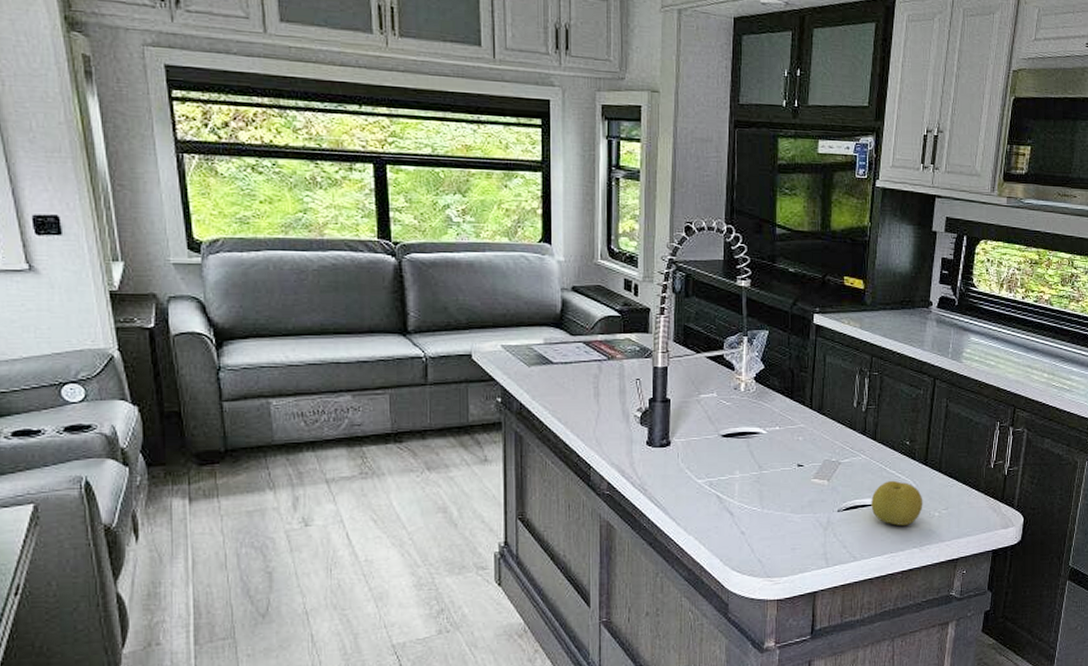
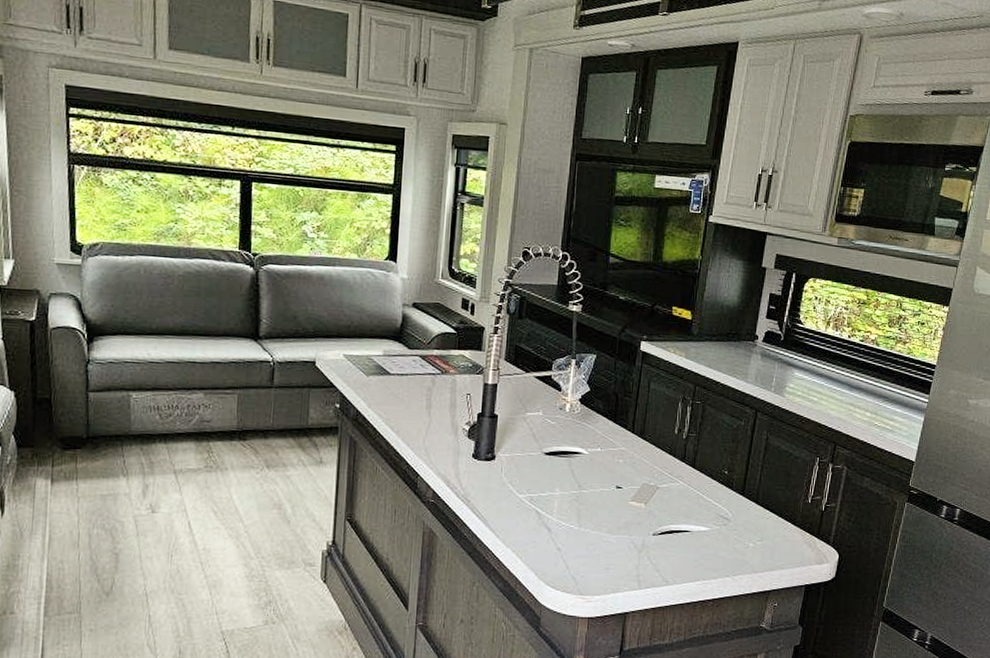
fruit: present [871,480,923,525] -> none [686,508,739,554]

